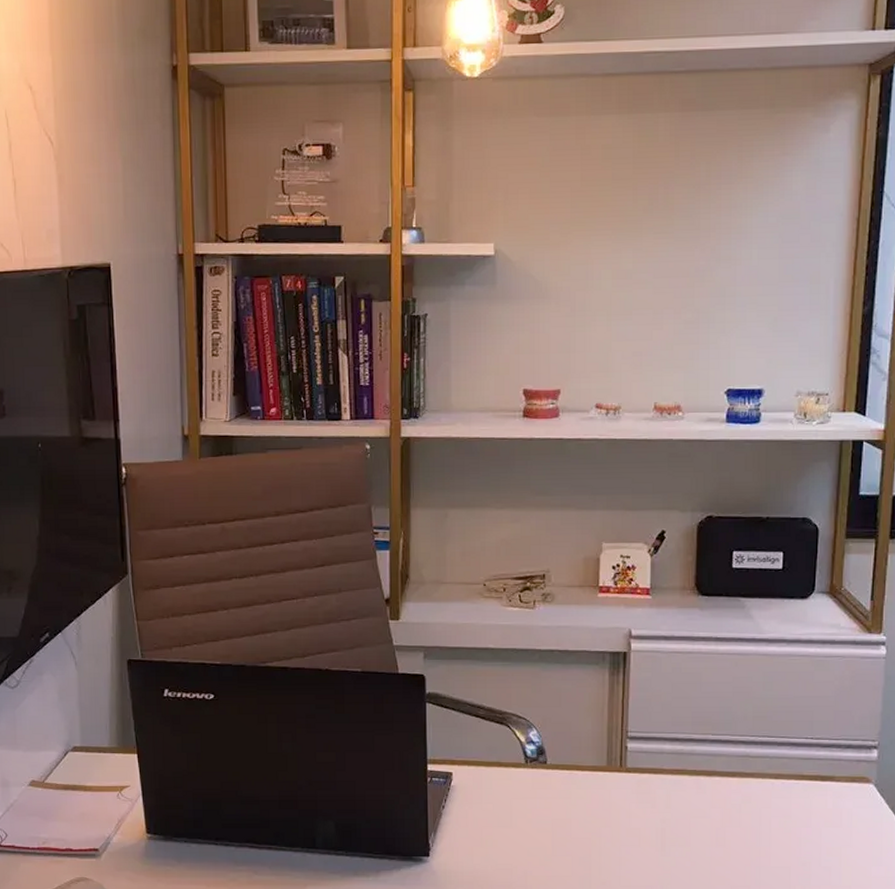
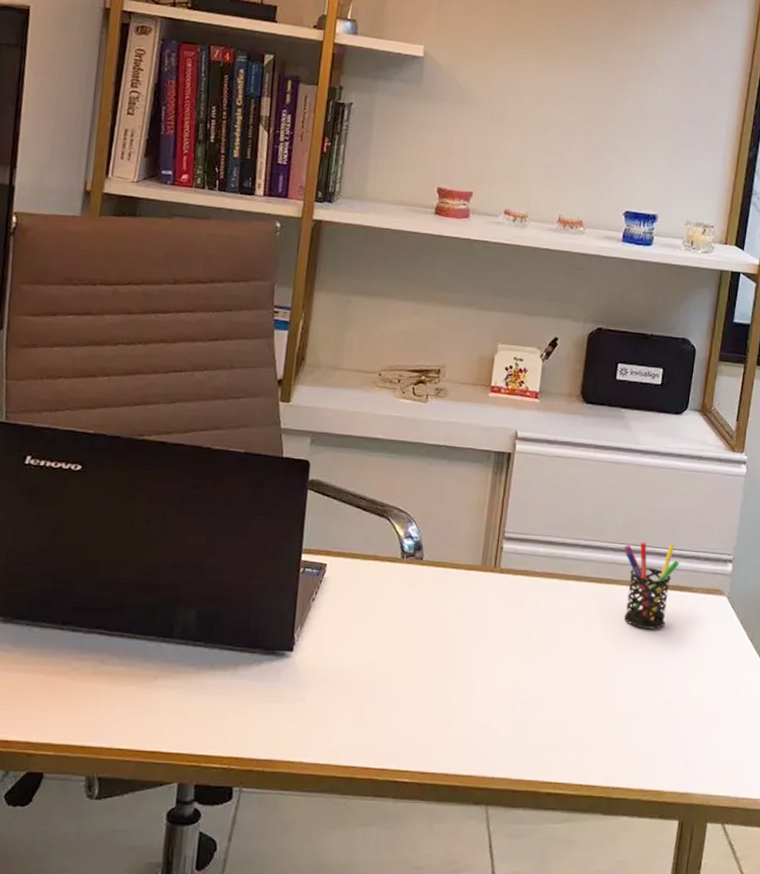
pen holder: none [756,733,818,821] -> present [623,542,679,629]

